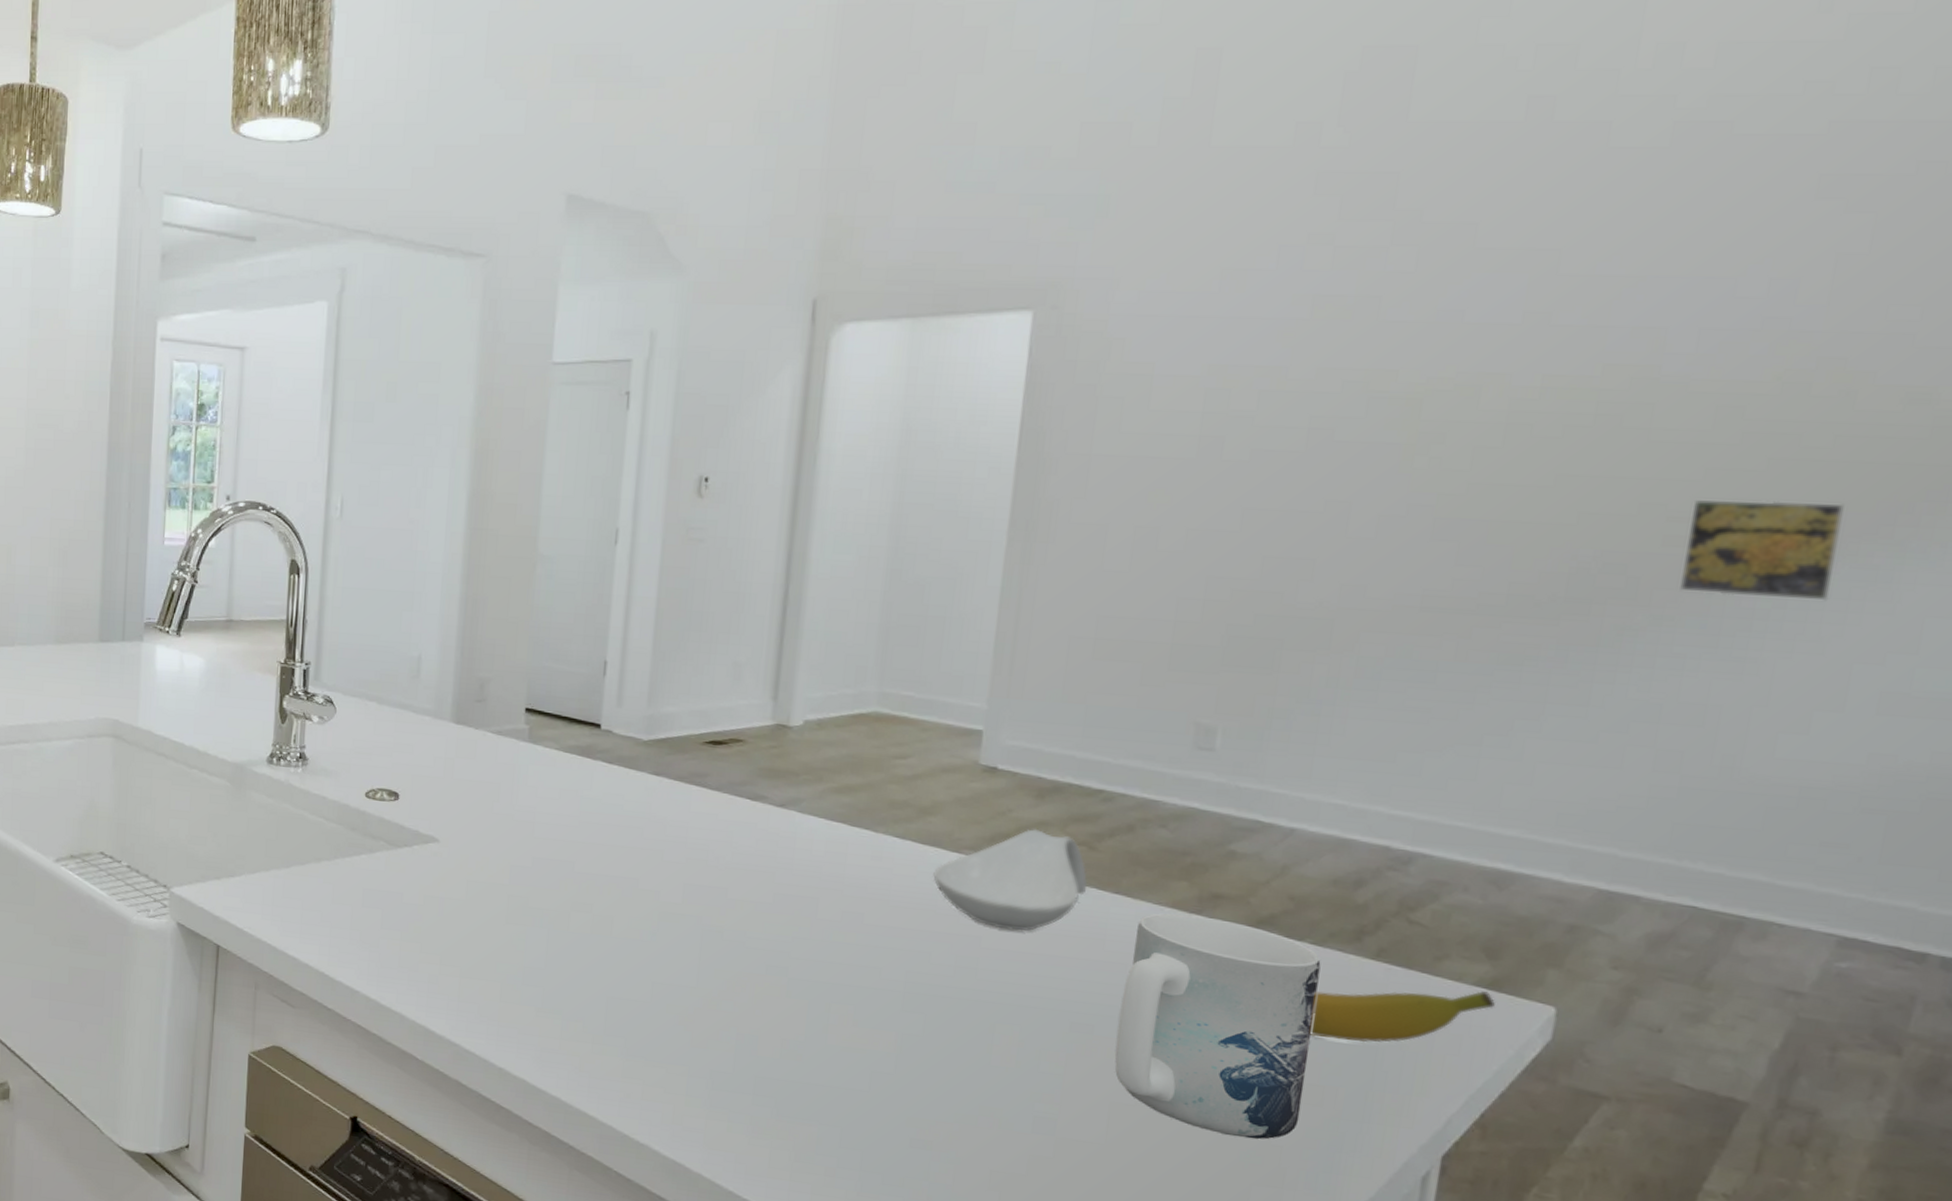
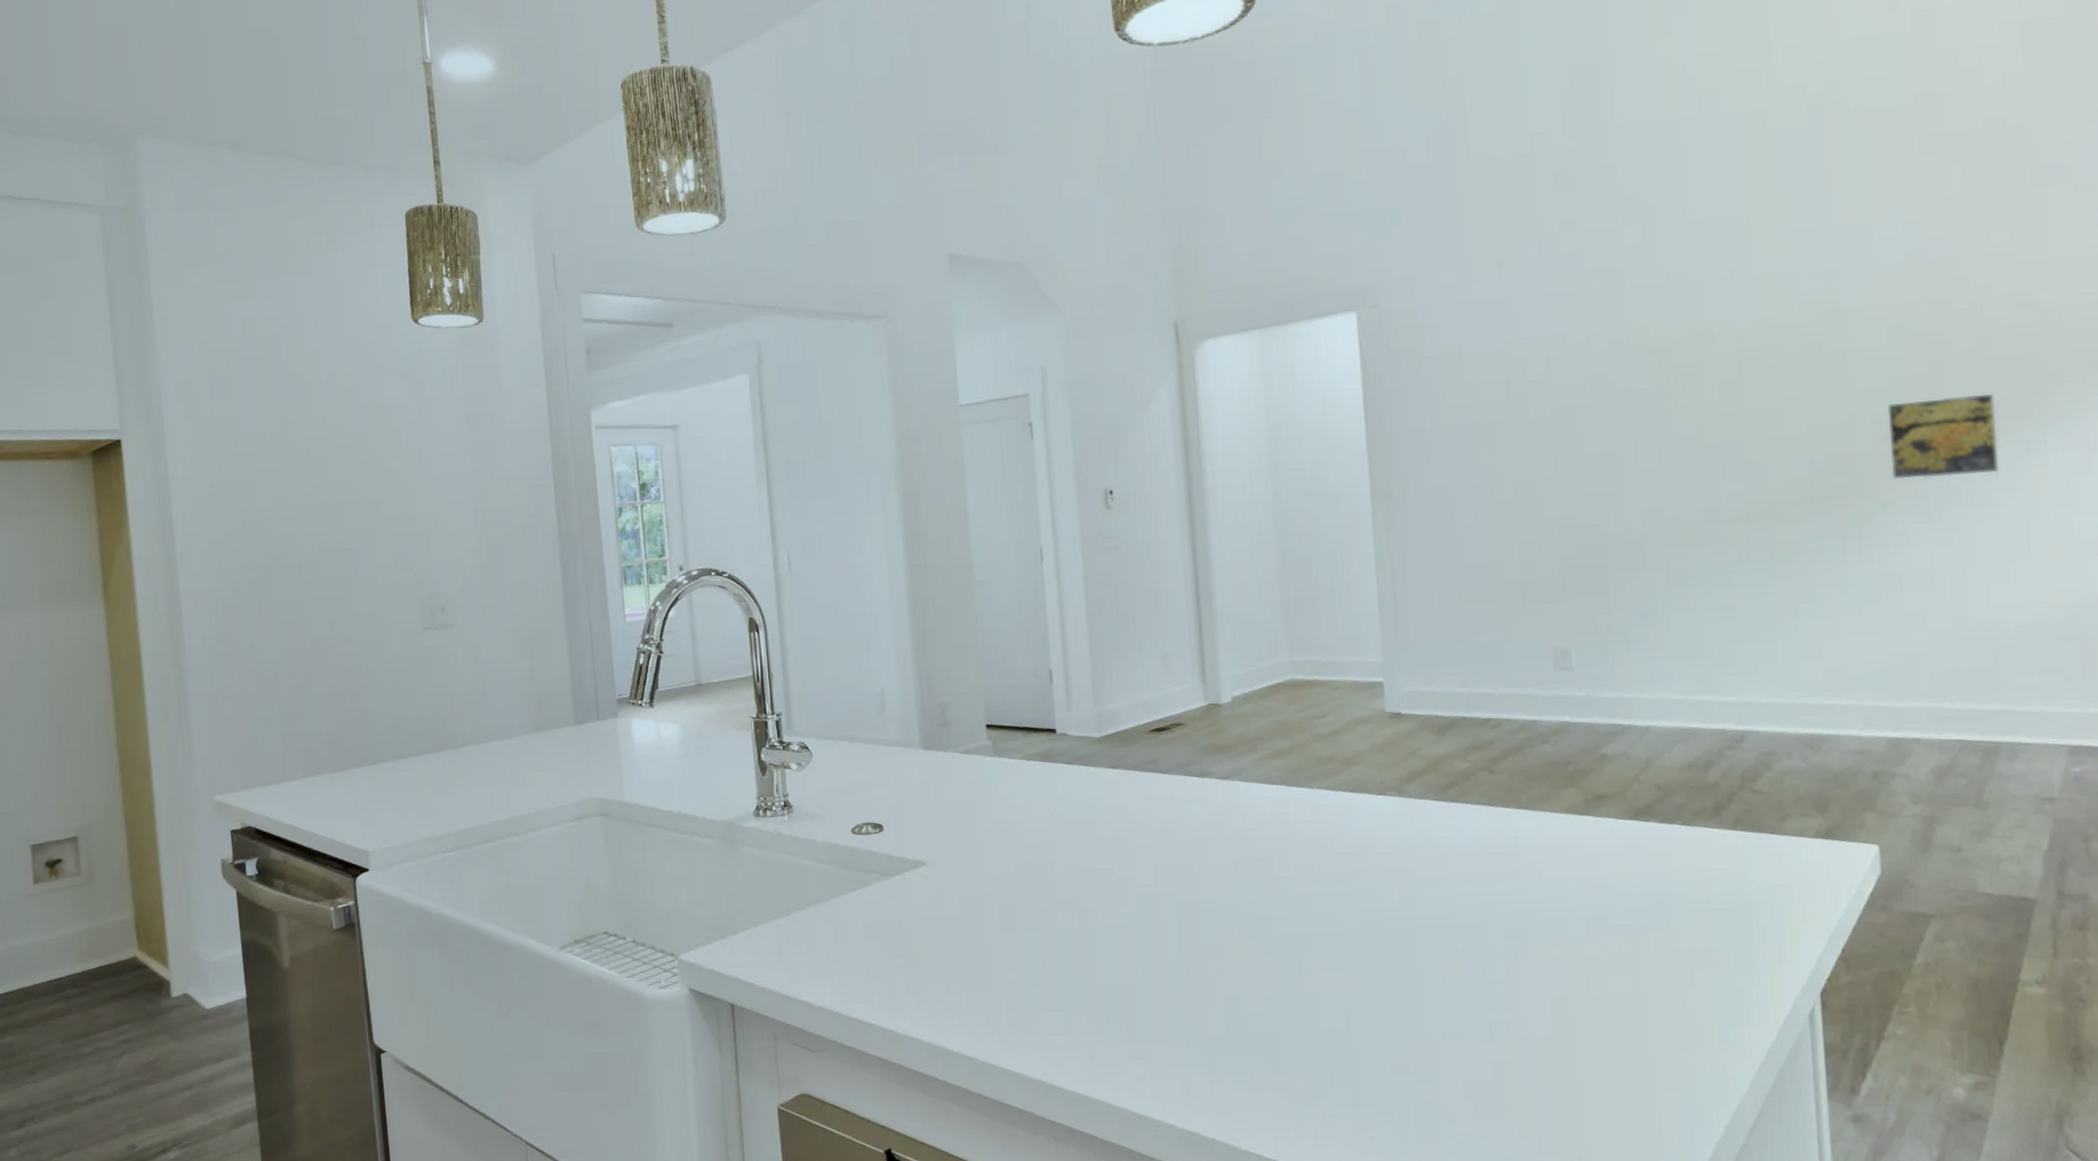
spoon rest: present [933,828,1087,931] -> none [1365,761,1495,858]
mug: present [1114,913,1321,1139] -> none [1541,816,1704,1010]
banana: present [1309,991,1495,1043] -> none [1693,841,1832,907]

